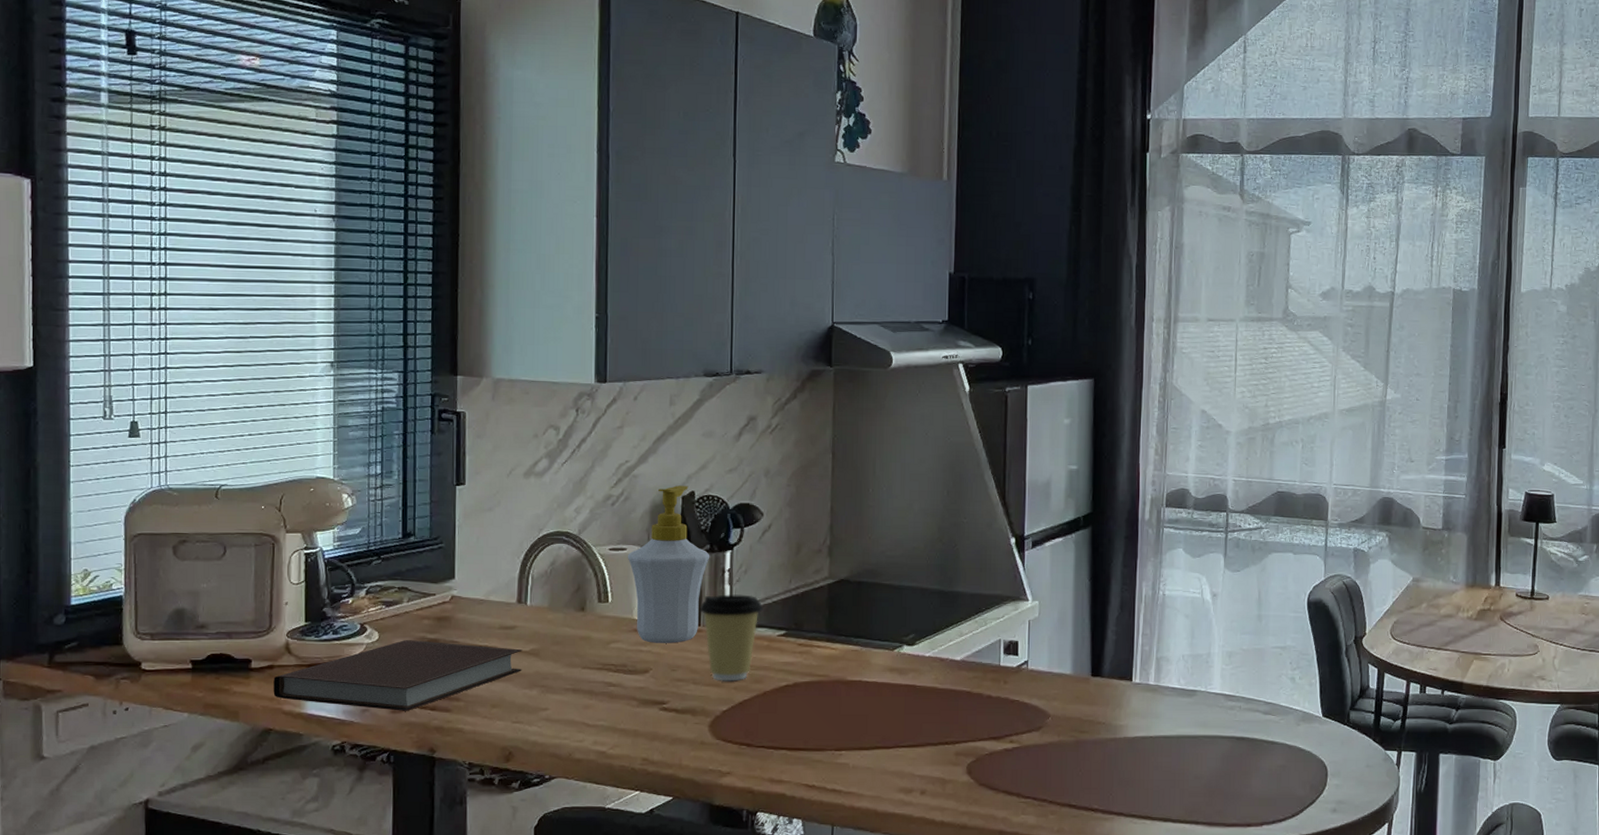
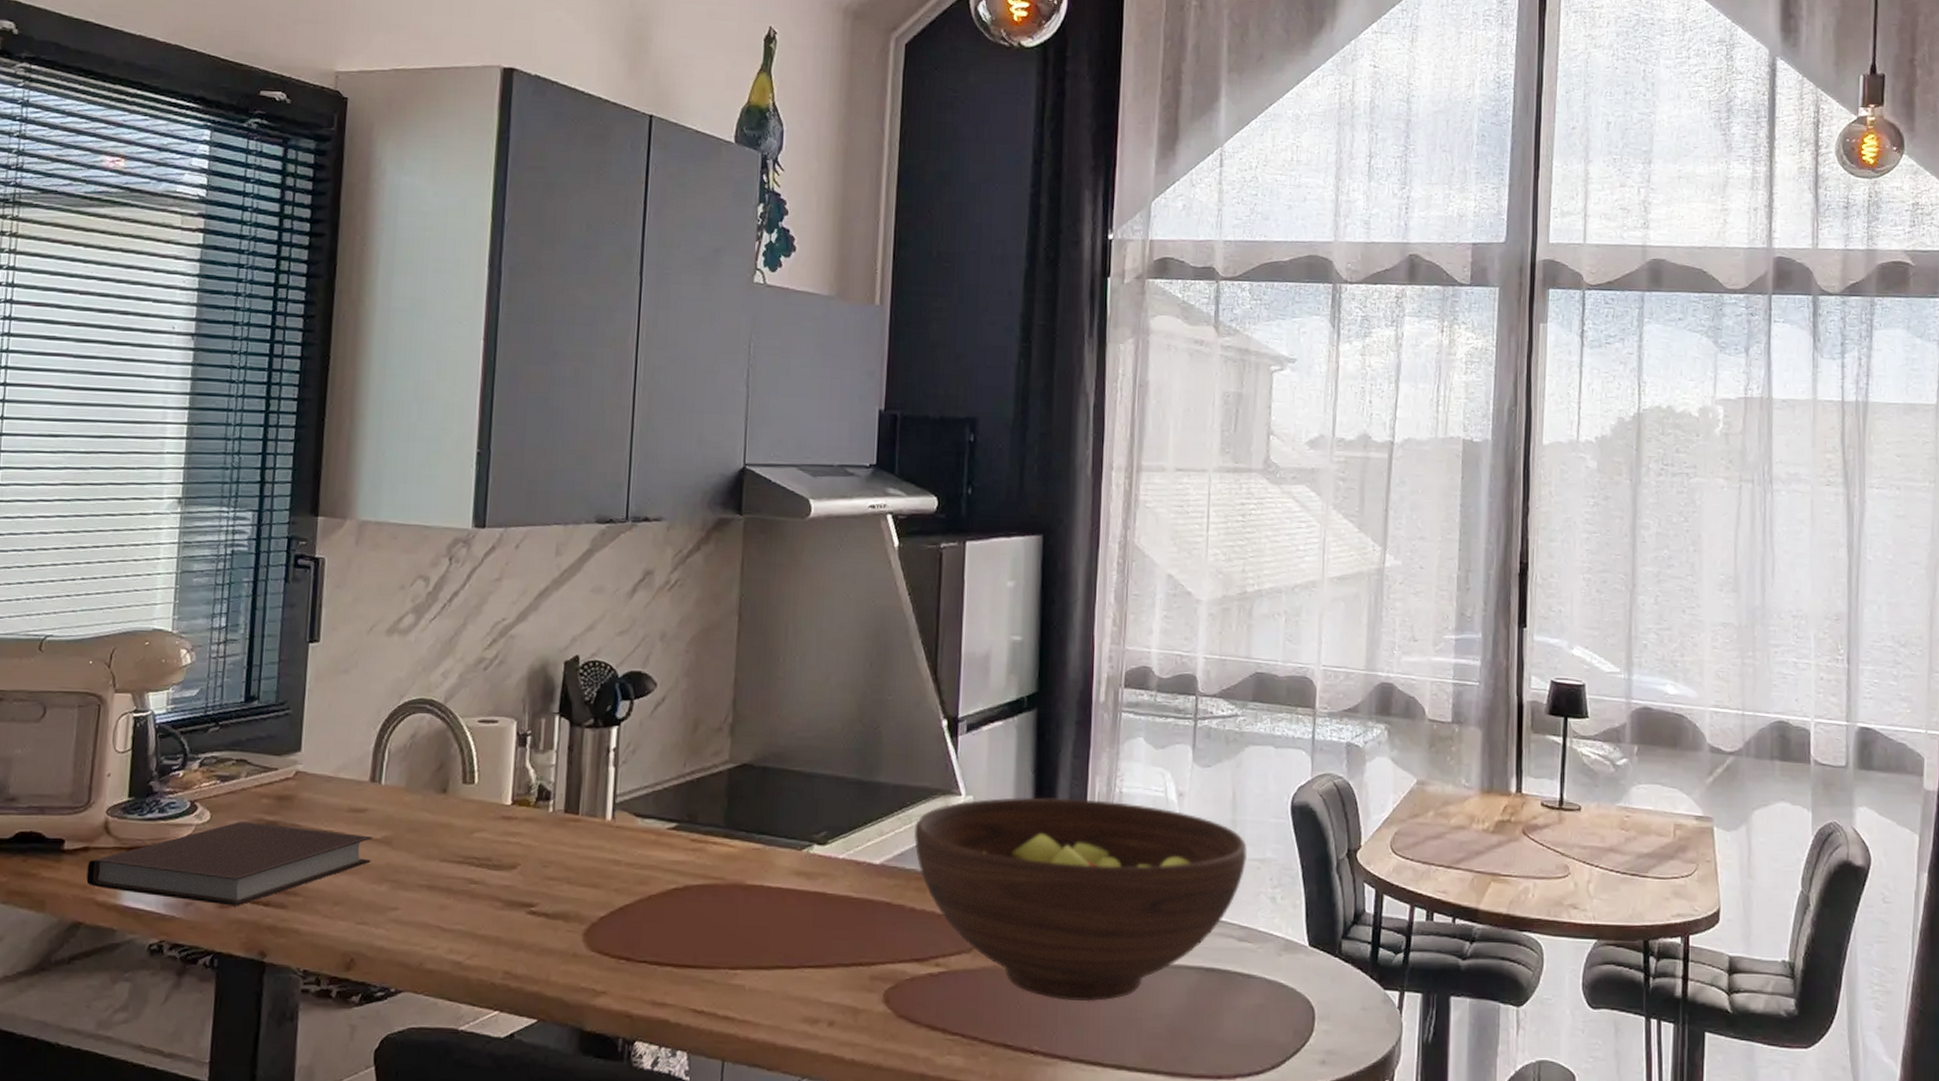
soap bottle: present [627,485,710,643] -> none [498,649,594,834]
coffee cup: present [699,594,763,681] -> none [578,778,652,882]
fruit bowl: none [988,601,1271,768] -> present [913,797,1248,1002]

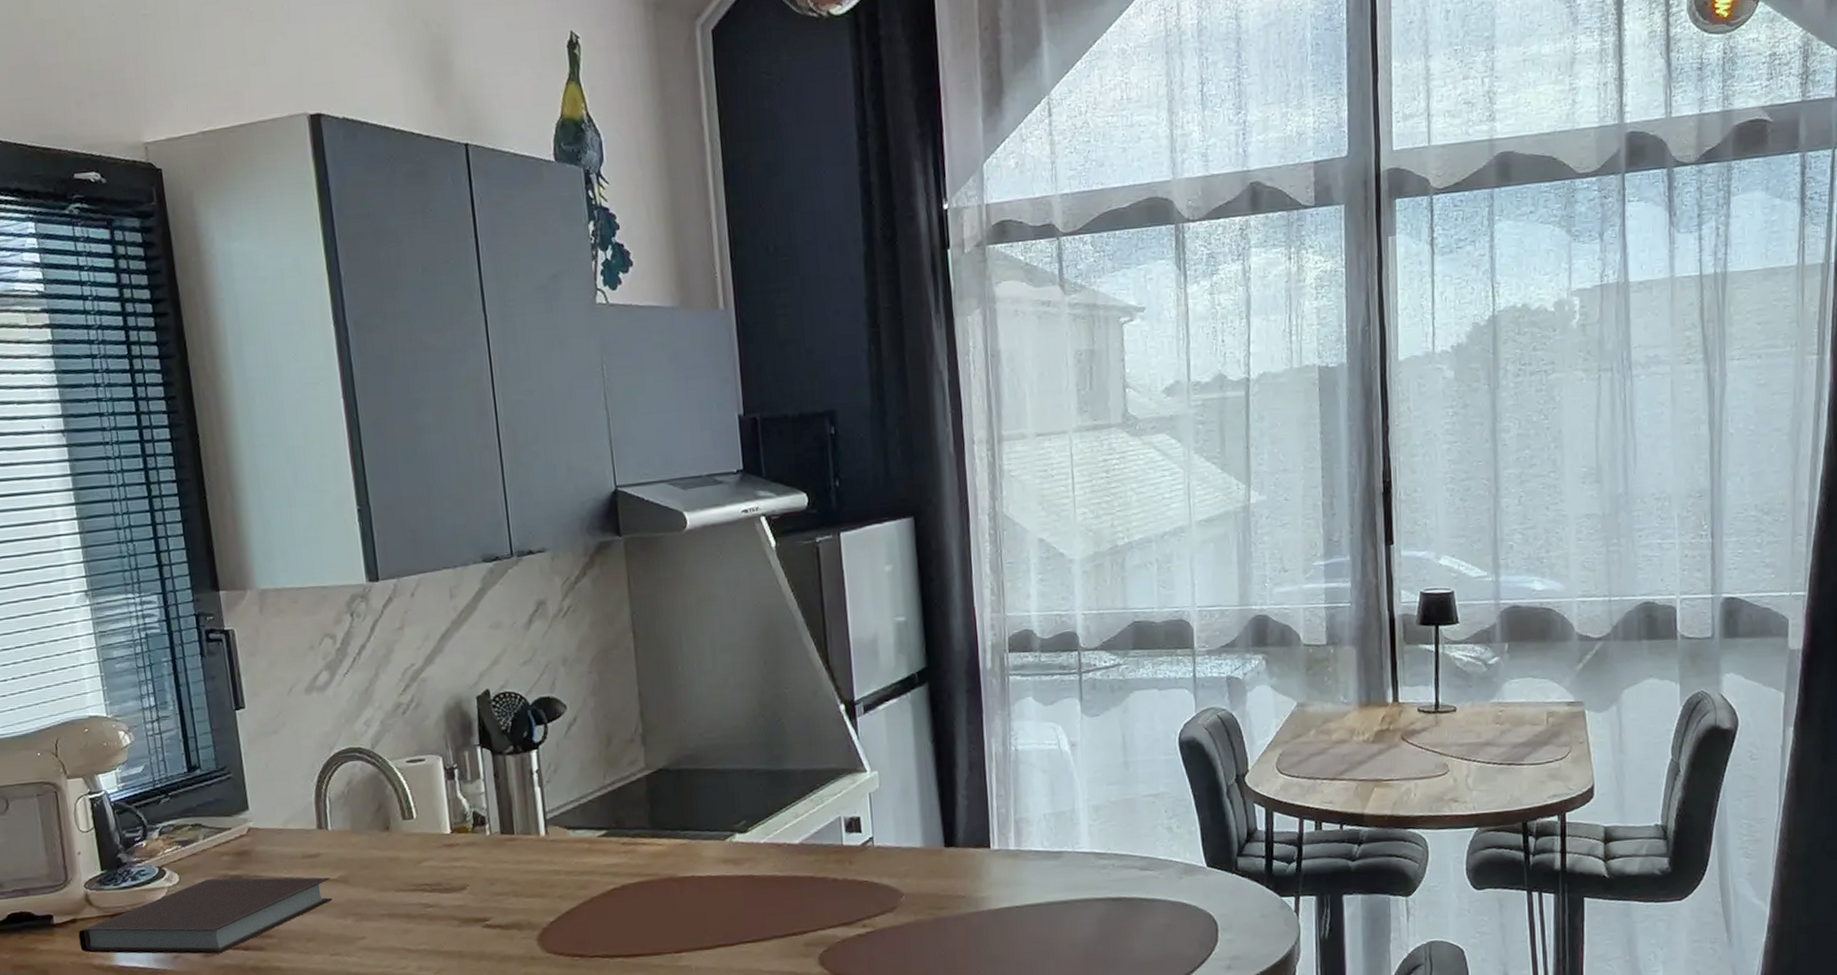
fruit bowl: present [913,797,1248,1002] -> none [826,758,1142,943]

